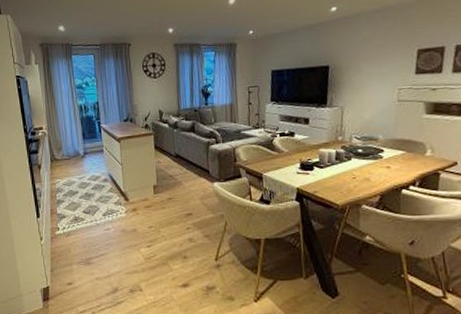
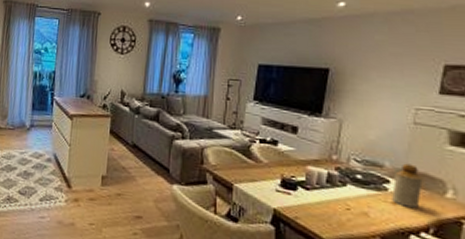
bottle: none [386,134,408,168] -> present [392,163,423,208]

